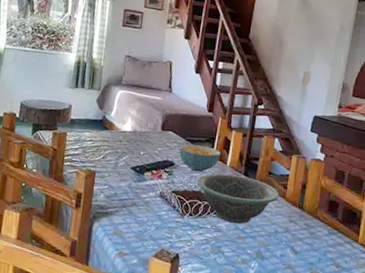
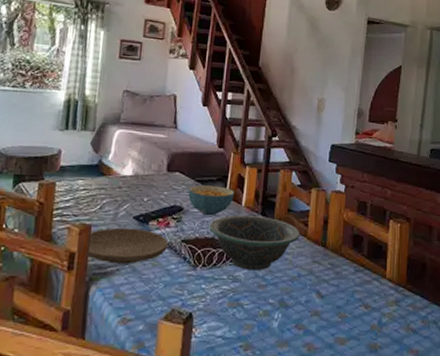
plate: none [90,175,161,207] -> present [85,227,169,264]

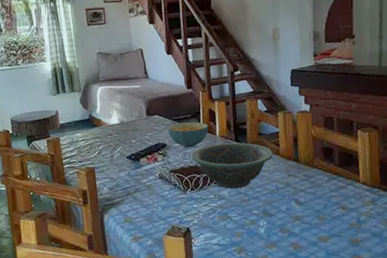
plate: present [85,227,169,264] -> none [93,165,160,196]

